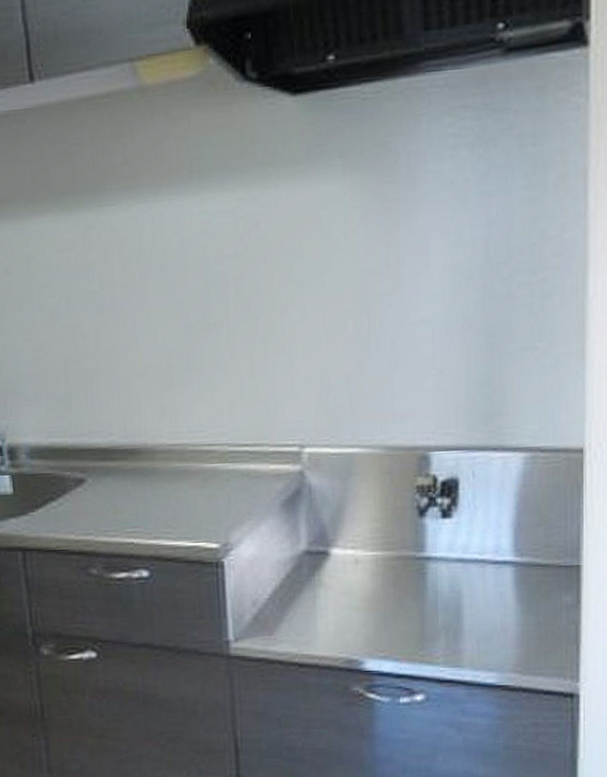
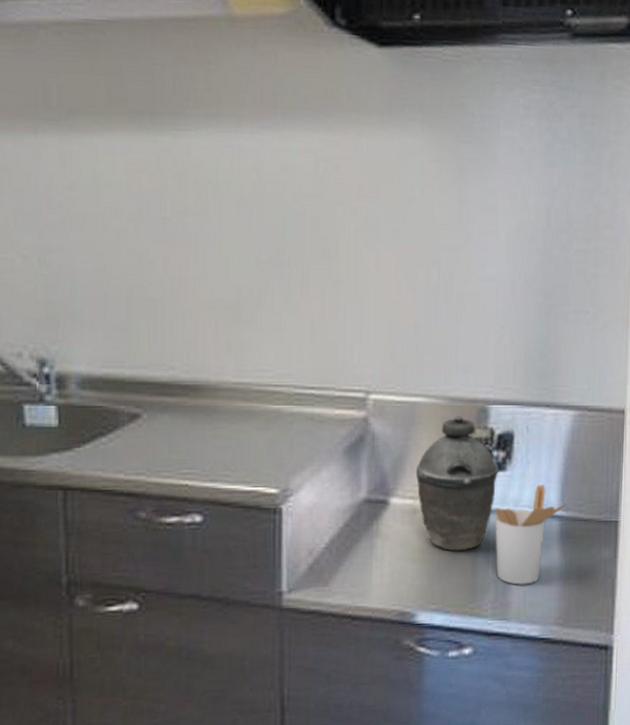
kettle: none [355,463,444,600] -> present [415,414,499,552]
utensil holder: none [441,530,520,632] -> present [494,484,566,585]

